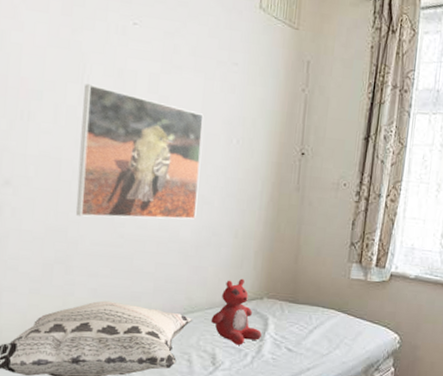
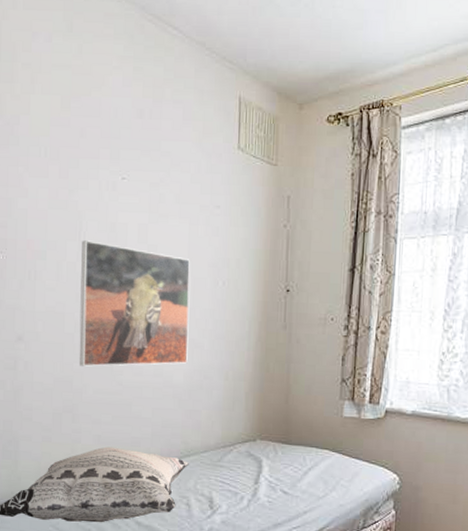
stuffed bear: present [210,278,262,345] -> none [206,420,256,489]

